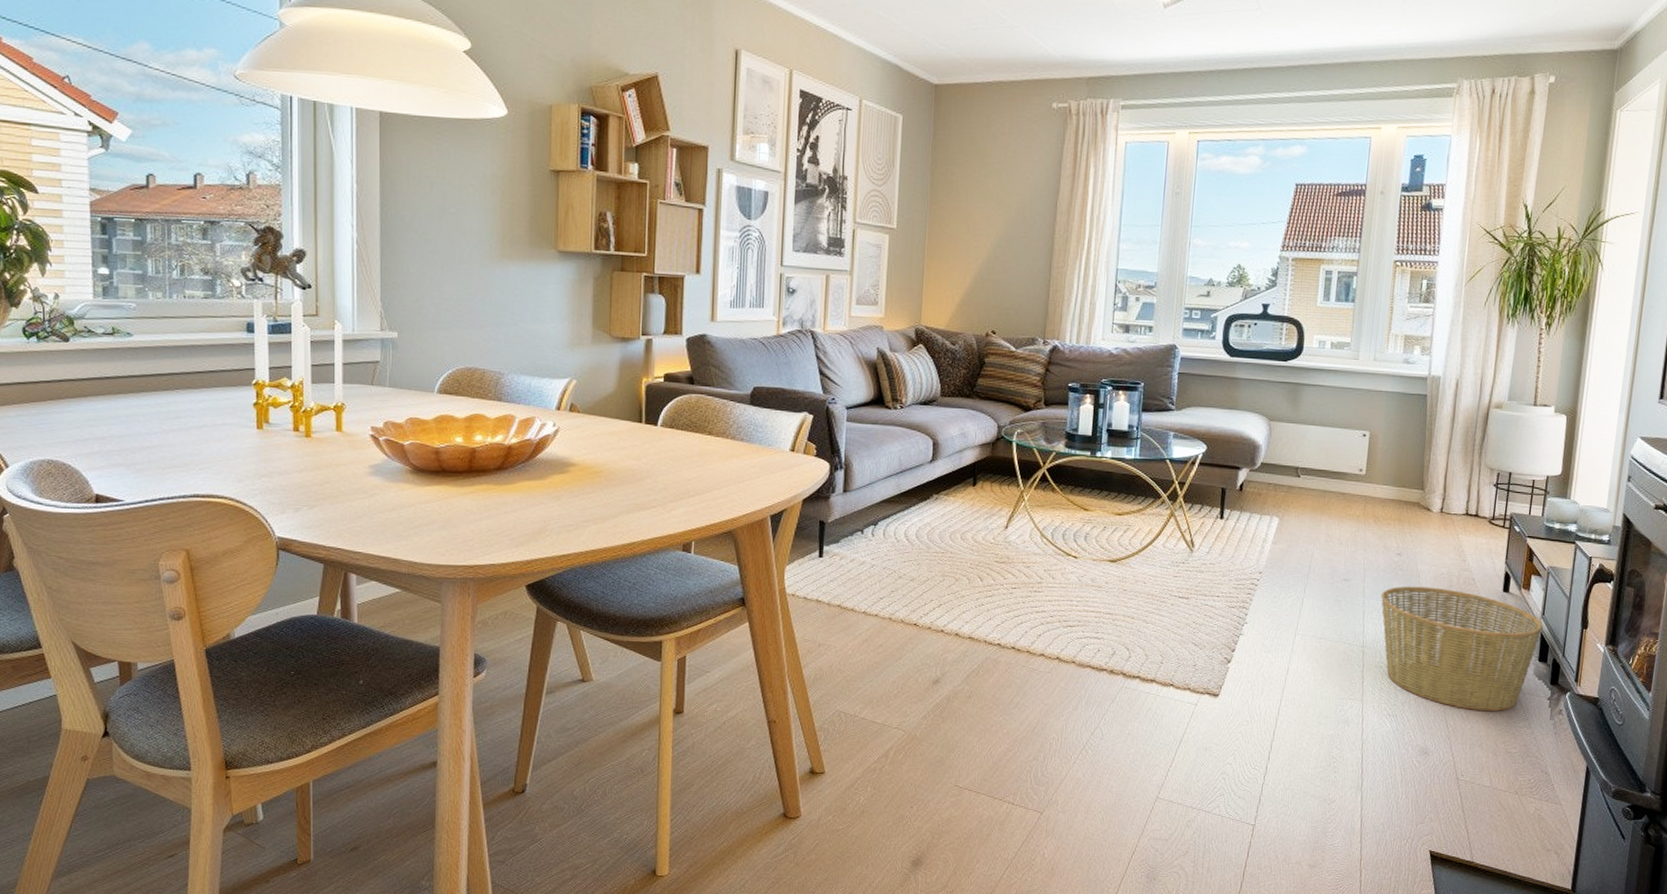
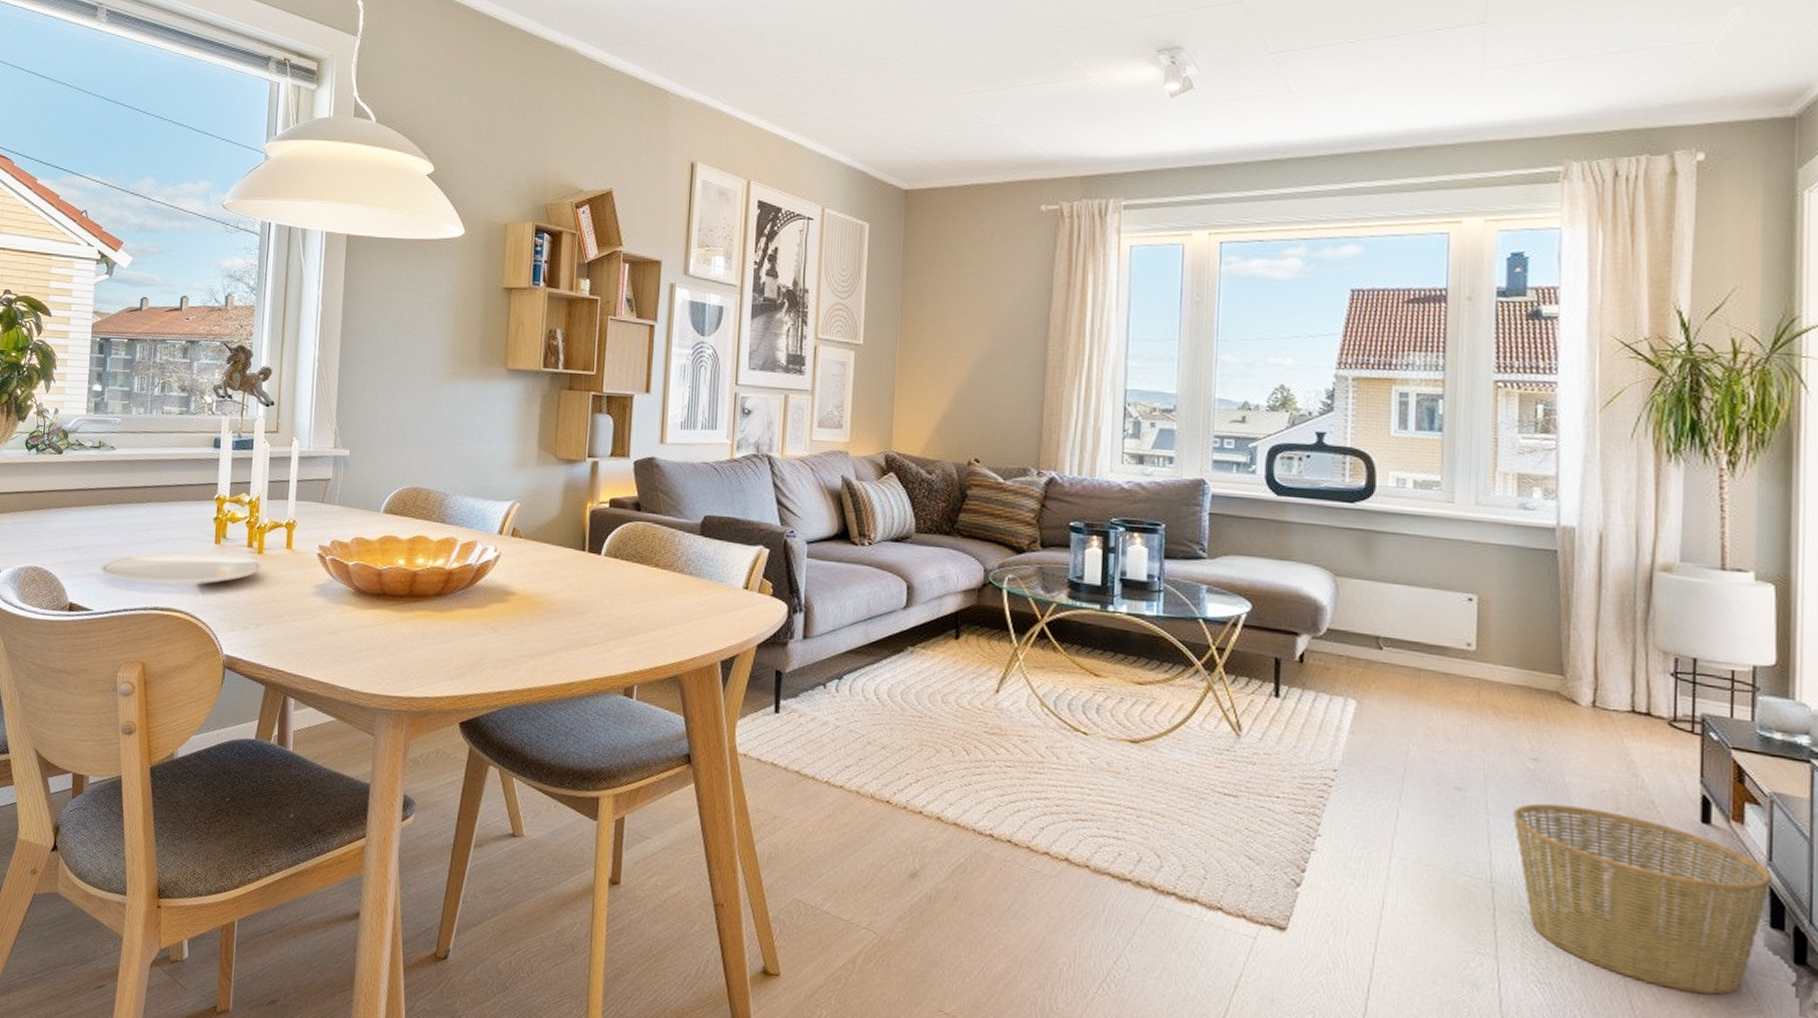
plate: none [128,437,311,474] -> present [101,551,262,587]

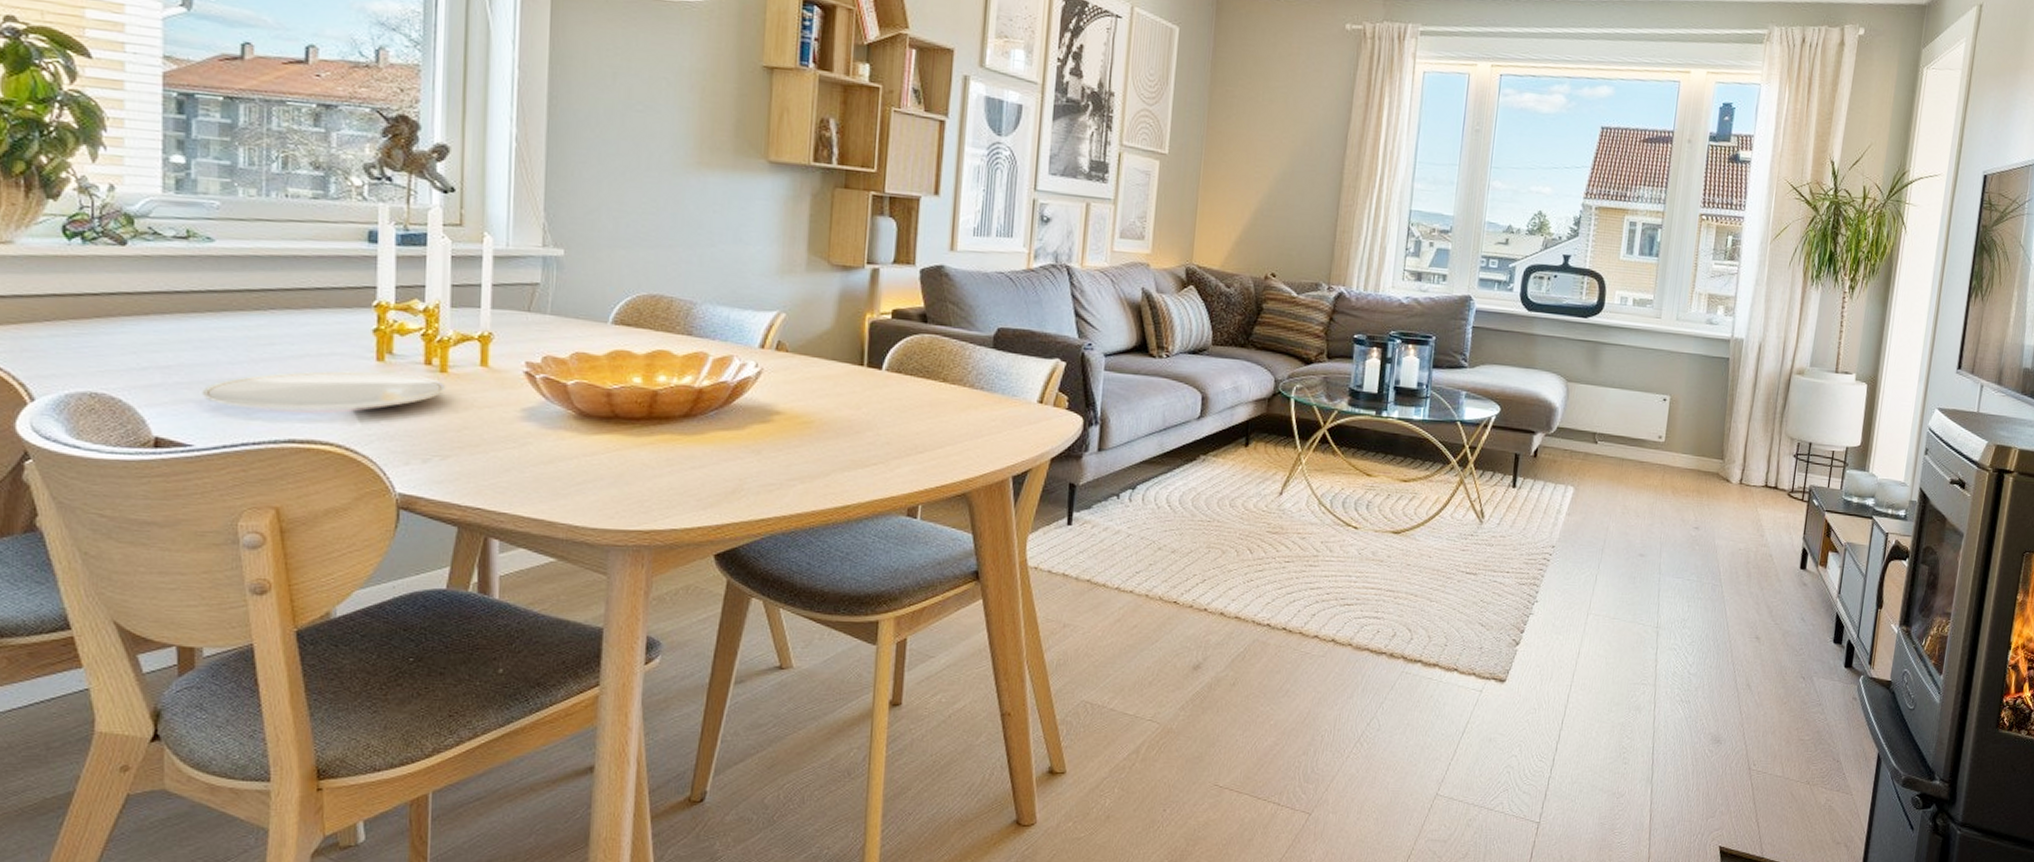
basket: present [1512,803,1773,995] -> none [1676,562,1839,697]

